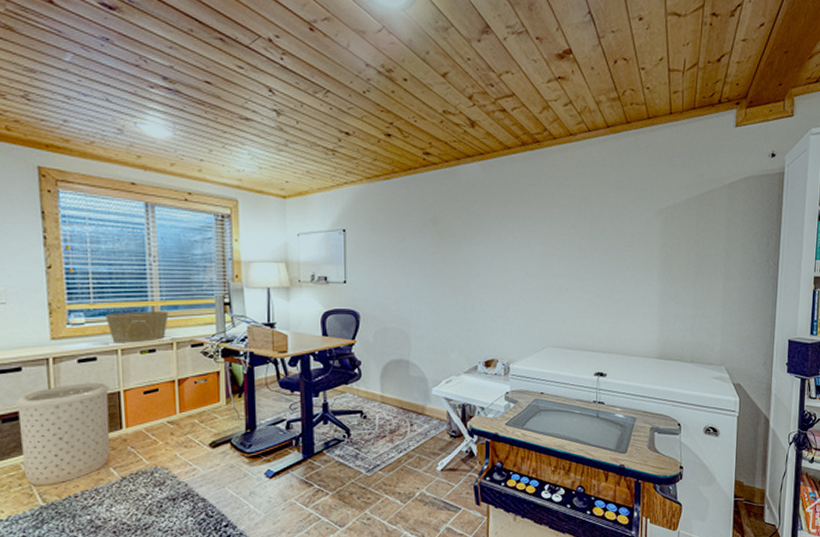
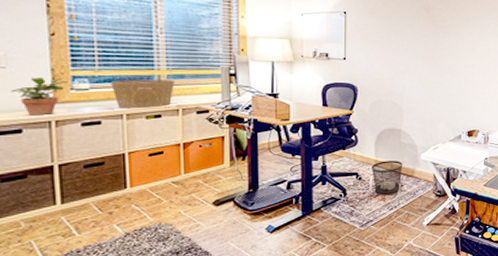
potted plant: none [11,313,64,353] -> present [11,78,68,116]
laundry basket: present [15,383,111,486] -> none [15,145,115,242]
waste bin: none [378,396,412,435] -> present [372,161,403,195]

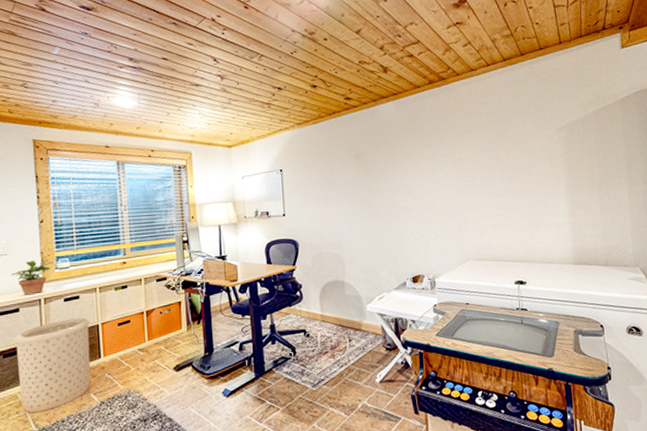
laundry basket: none [15,145,115,242] -> present [14,318,91,413]
basket: present [111,79,175,109] -> none [86,252,138,283]
waste bin: present [372,161,403,195] -> none [318,314,350,351]

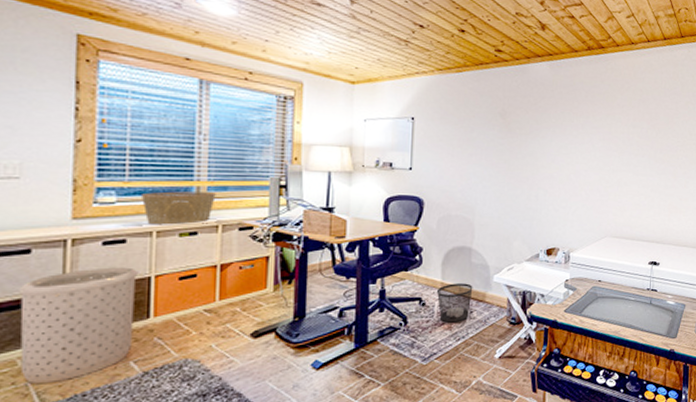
potted plant: present [11,260,53,296] -> none [23,189,91,233]
basket: none [86,252,138,283] -> present [142,191,216,225]
waste bin: none [318,314,350,351] -> present [437,283,473,323]

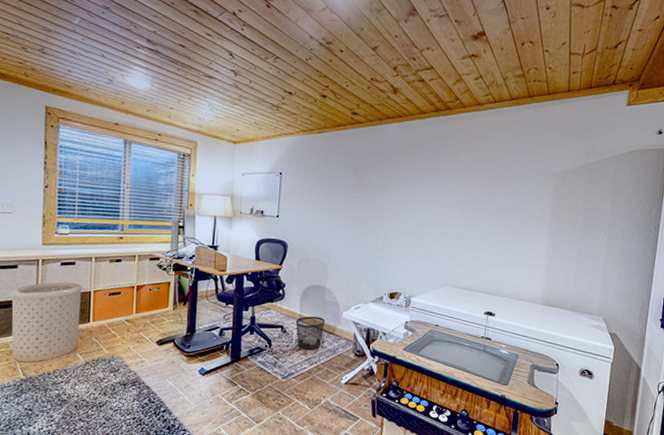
basket: present [142,191,216,225] -> none [85,227,134,254]

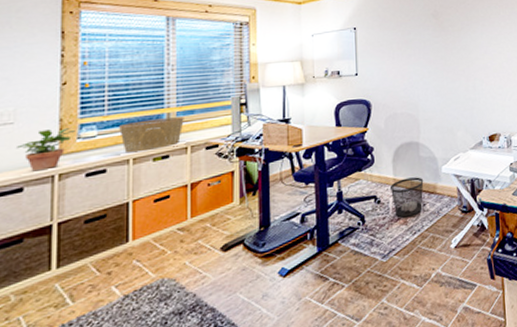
laundry basket: present [10,282,84,363] -> none [12,195,118,318]
potted plant: none [13,222,54,255] -> present [17,128,75,172]
basket: none [85,227,134,254] -> present [119,117,184,154]

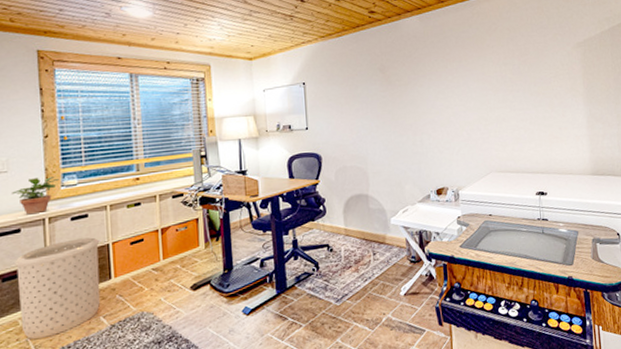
laundry basket: none [12,195,118,318] -> present [14,237,101,340]
basket: present [119,117,184,154] -> none [96,168,152,200]
waste bin: present [391,177,424,218] -> none [342,227,374,266]

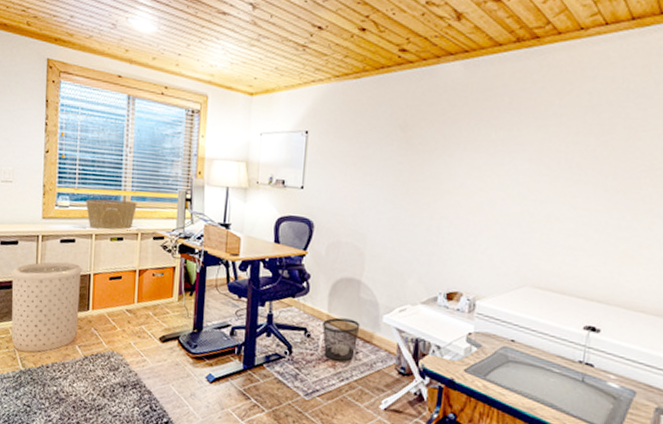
potted plant: present [12,177,59,215] -> none [14,192,54,230]
basket: none [96,168,152,200] -> present [86,199,137,231]
waste bin: none [342,227,374,266] -> present [322,317,361,361]

